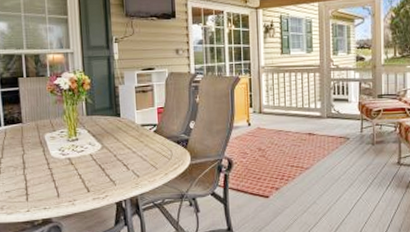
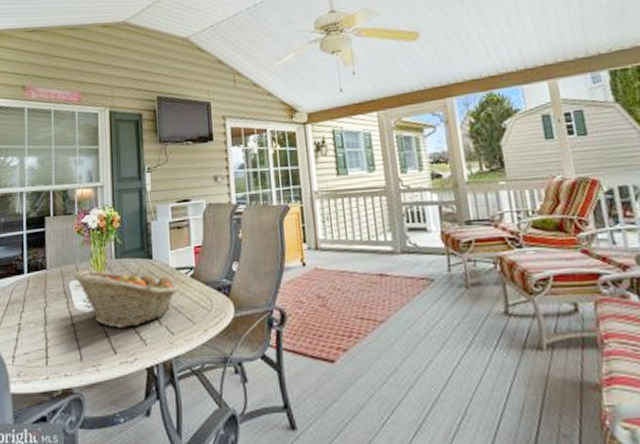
fruit basket: none [48,124,143,172] -> present [73,268,178,328]

